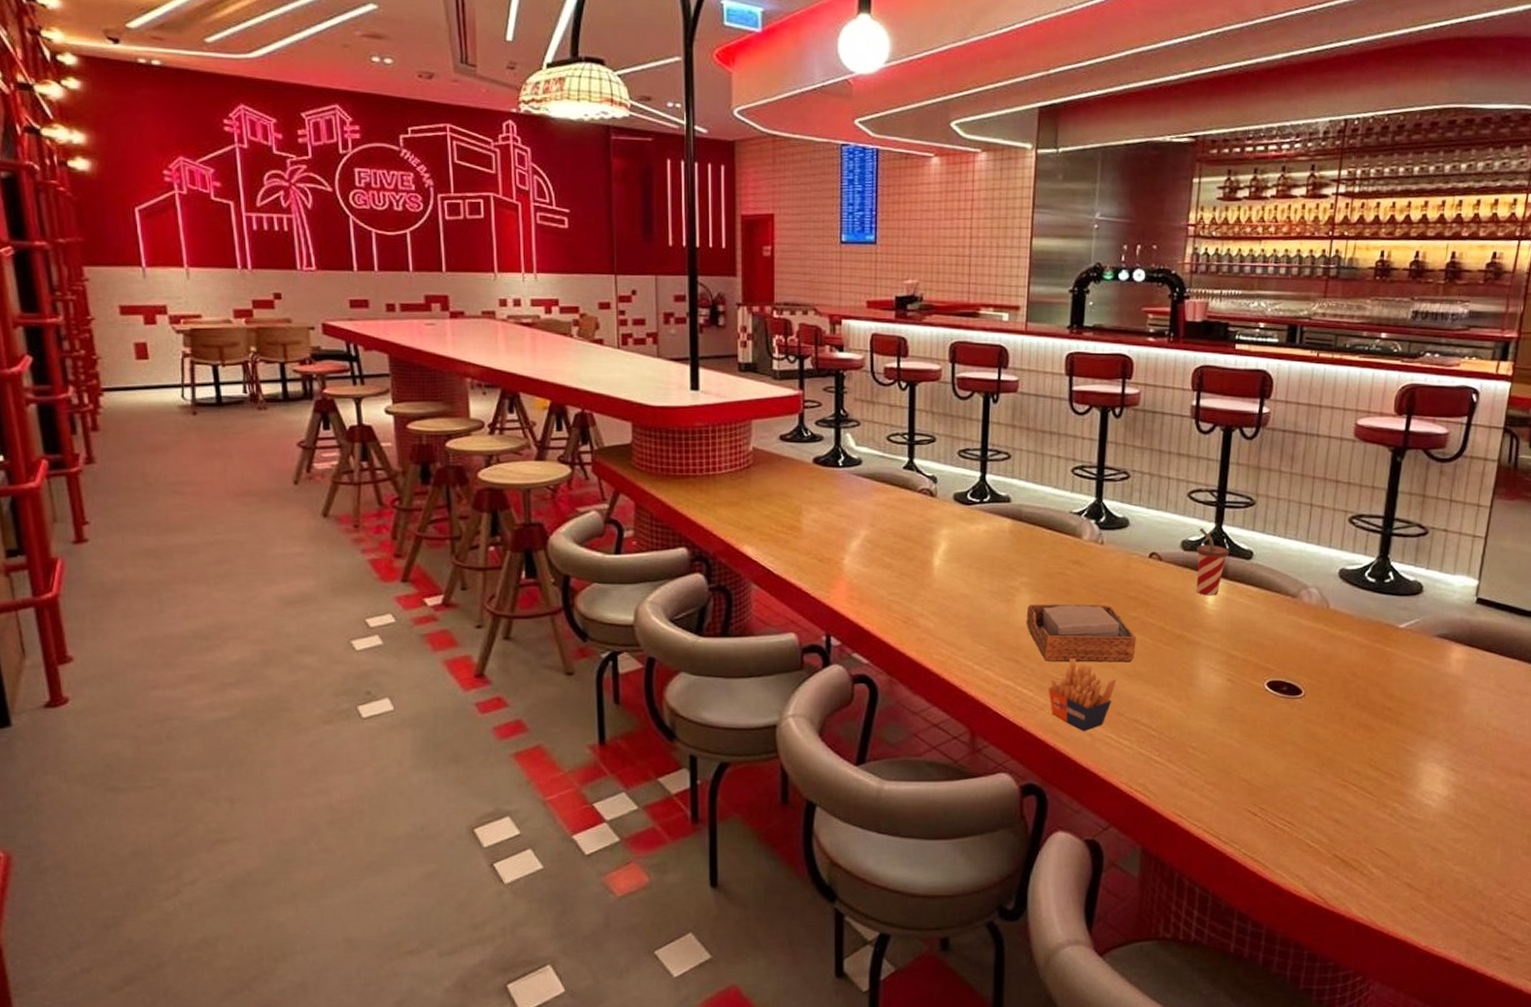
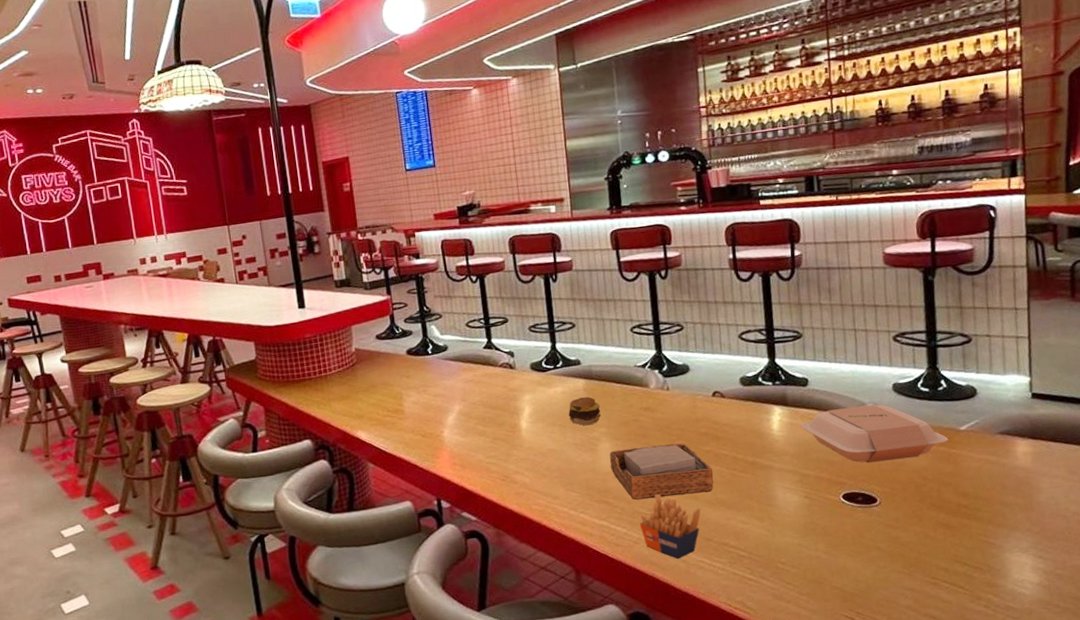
burger: none [988,540,1025,571] -> present [568,397,602,425]
beverage cup: present [1196,527,1230,596] -> none [754,363,786,424]
food container: none [1236,589,1385,651] -> present [800,405,948,463]

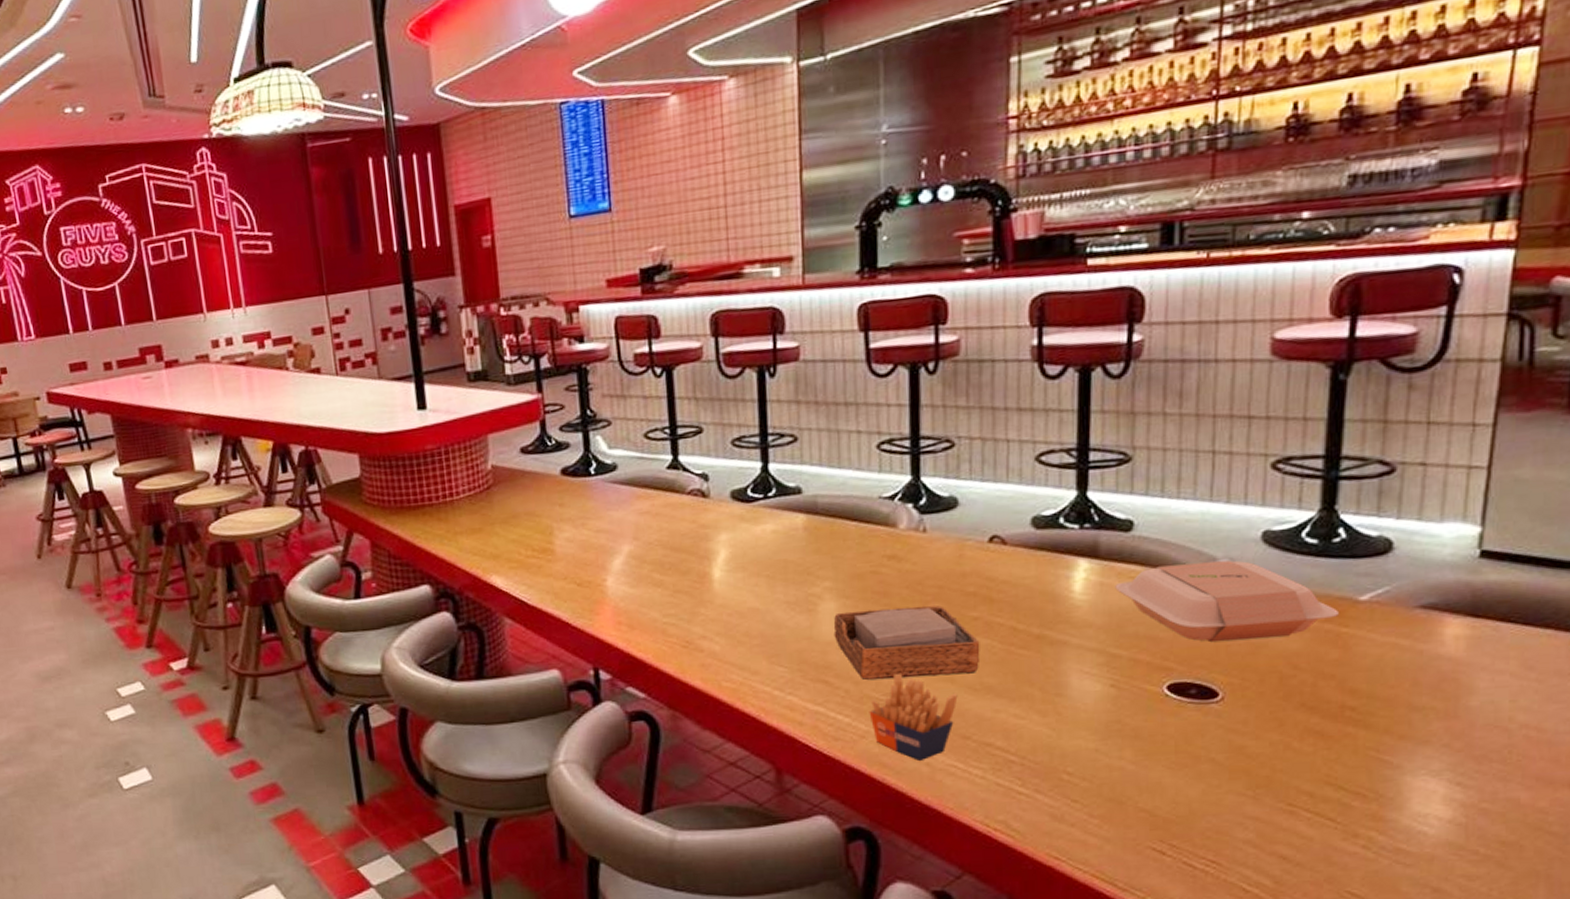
burger: present [568,397,602,425] -> none [780,538,827,577]

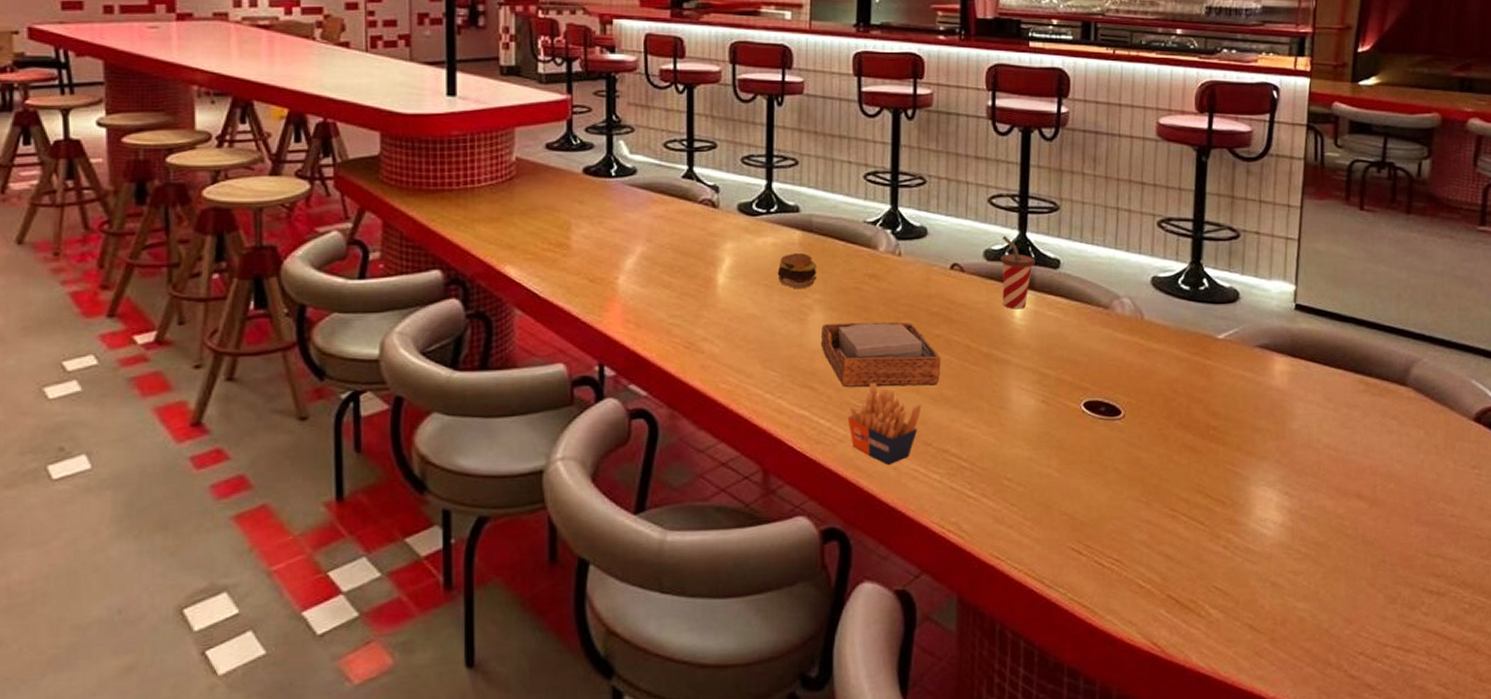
burger: none [780,538,827,577] -> present [777,253,817,288]
beverage cup: none [1053,497,1100,583] -> present [1000,235,1036,309]
food container: present [1115,560,1339,643] -> none [1046,299,1204,368]

